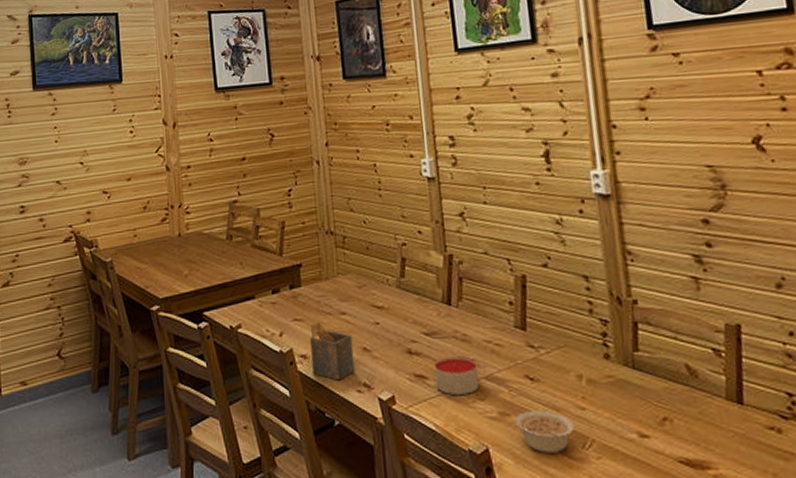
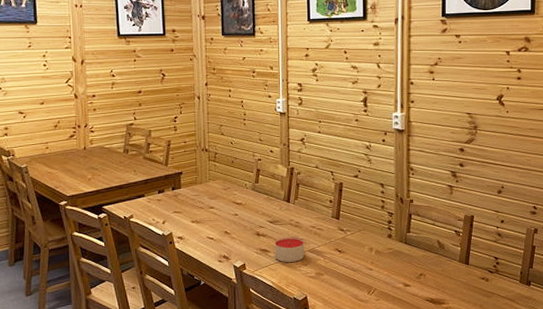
napkin holder: present [310,321,355,381] -> none [186,213,218,254]
legume: present [514,410,574,453] -> none [326,271,364,298]

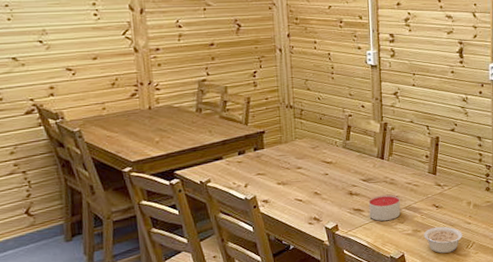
legume: none [326,271,364,298] -> present [423,226,462,254]

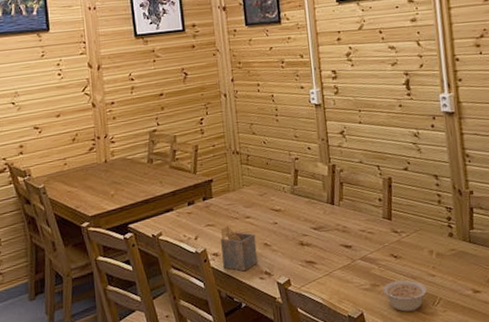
napkin holder: none [271,174,307,217] -> present [221,225,258,272]
candle: present [368,194,401,221] -> none [321,244,356,275]

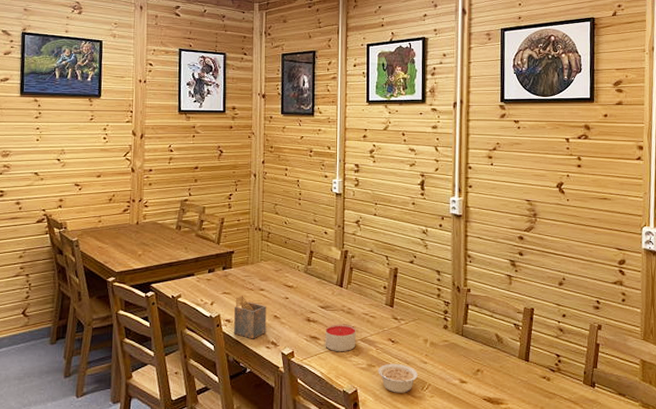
candle: none [321,244,356,275] -> present [325,324,356,351]

